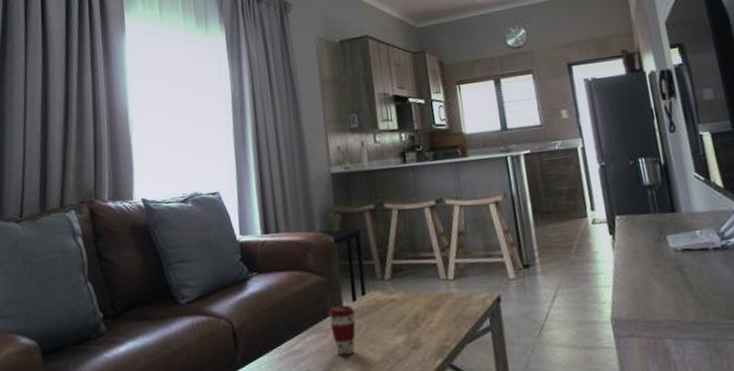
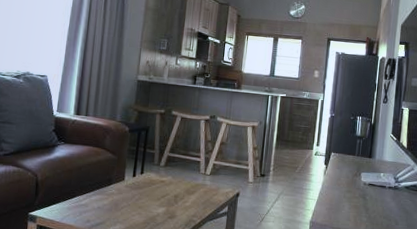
coffee cup: present [329,305,356,356] -> none [112,177,133,215]

